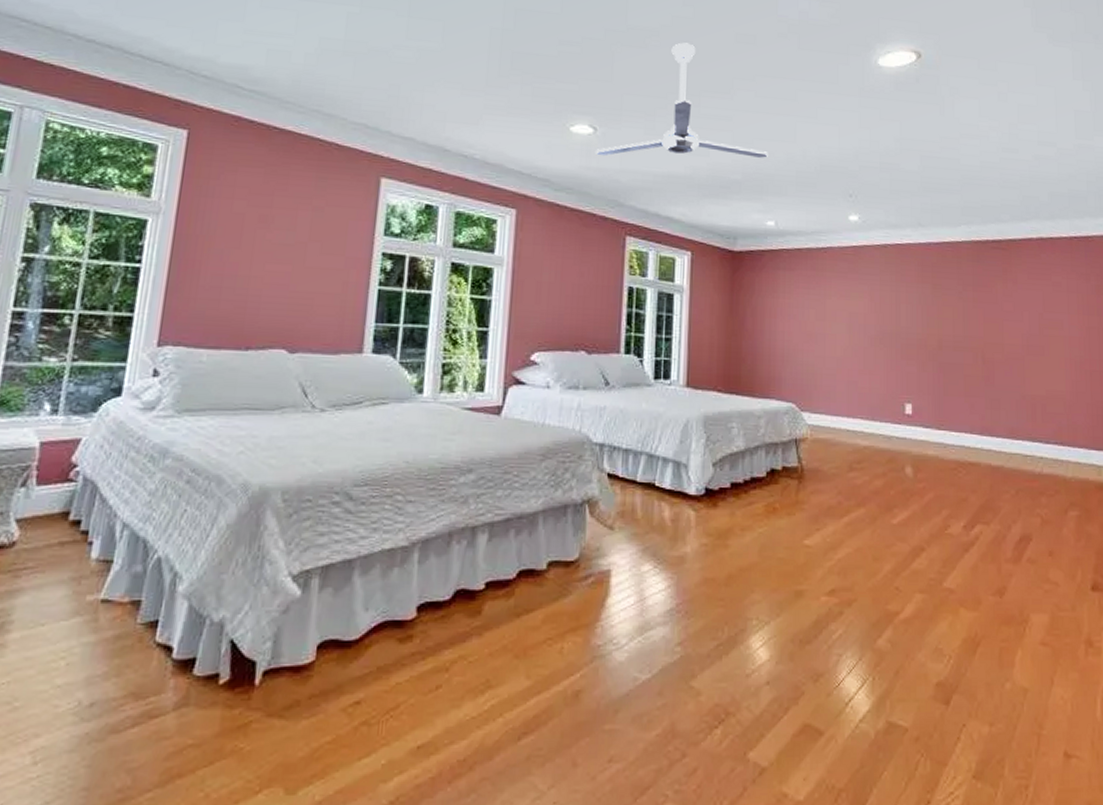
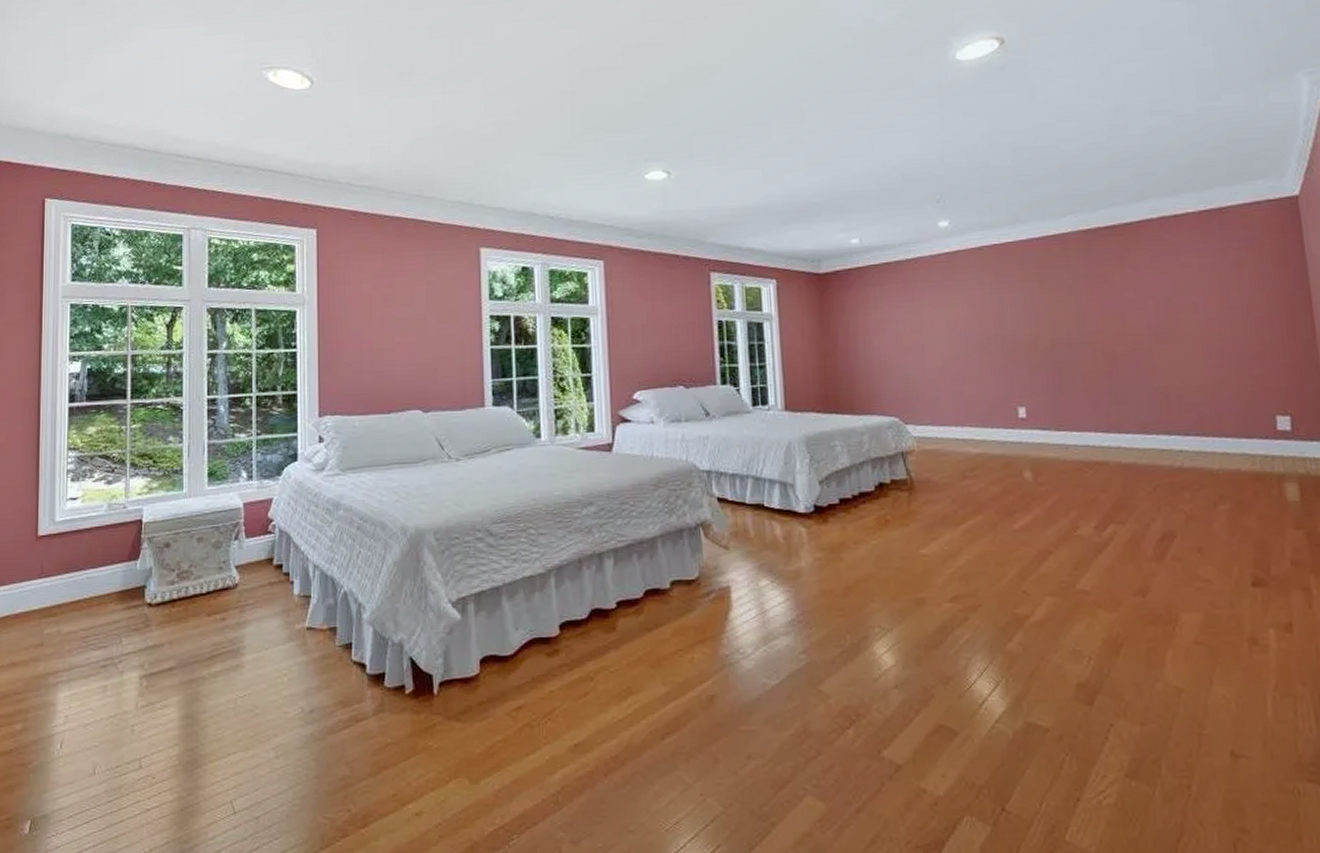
ceiling fan: present [596,42,768,158] -> none [672,73,845,199]

